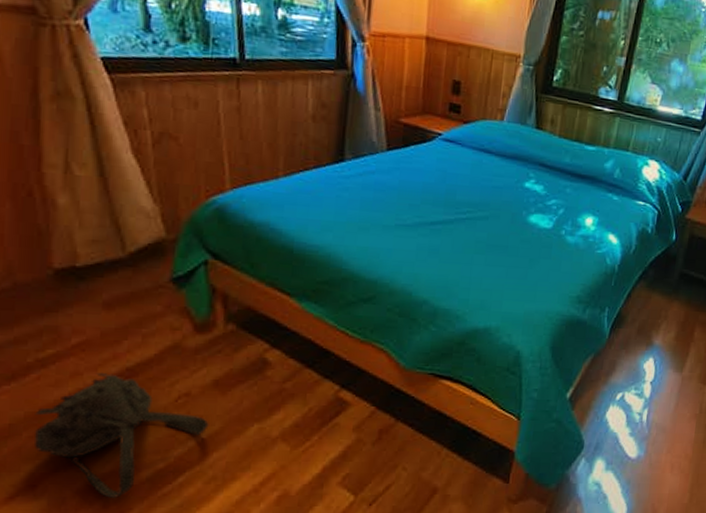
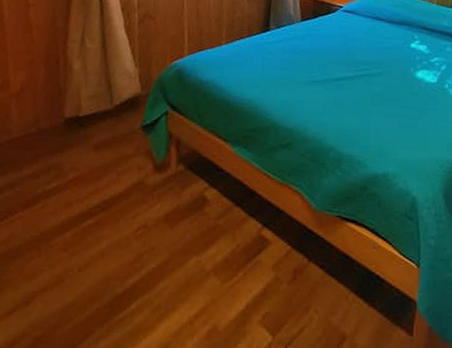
backpack: present [35,372,209,498] -> none [33,203,159,320]

